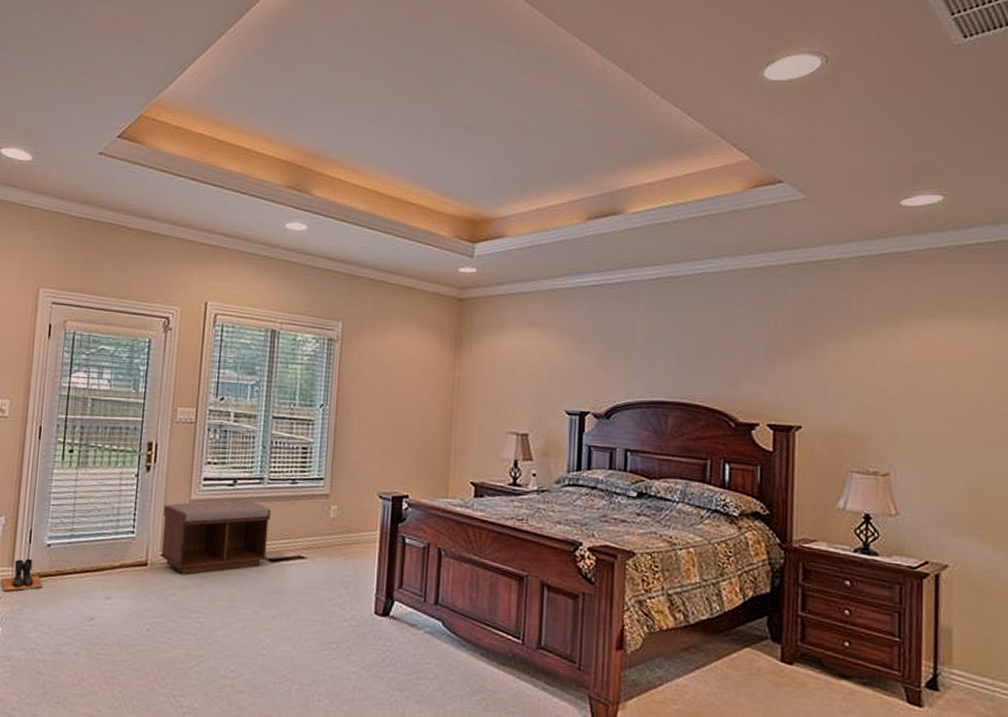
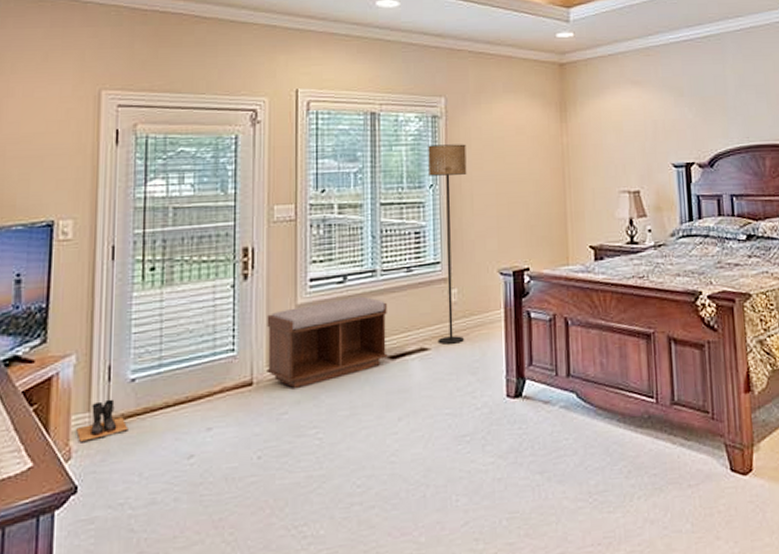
floor lamp: none [314,366,358,557] -> present [428,144,467,345]

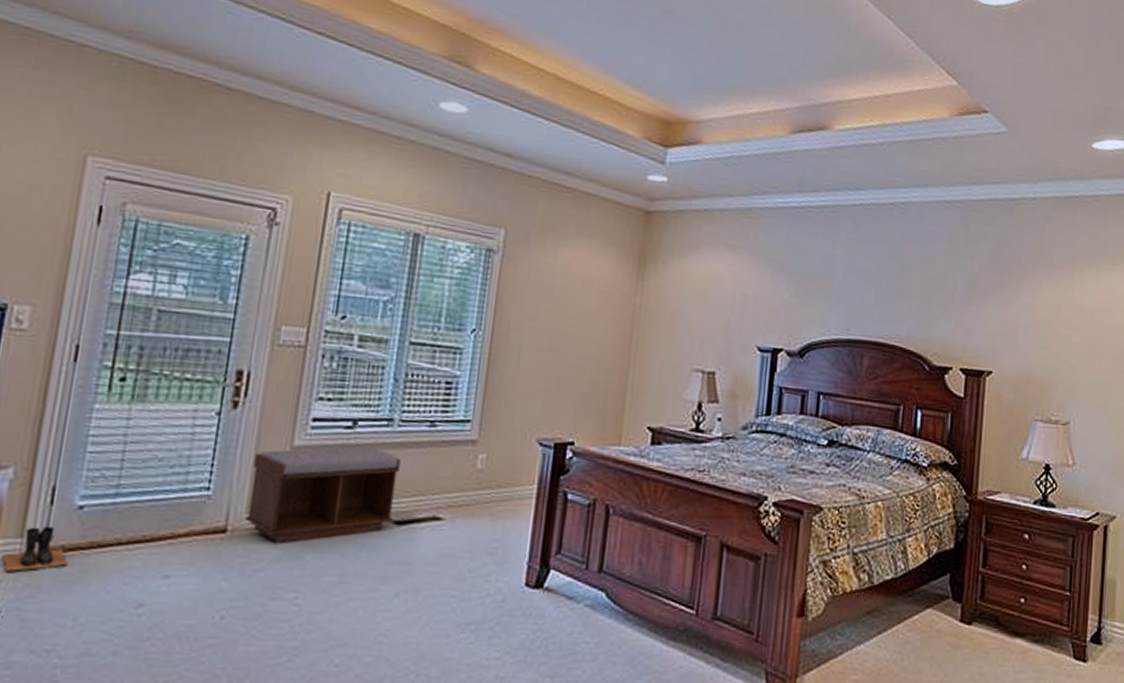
floor lamp: present [428,144,467,345] -> none [454,282,522,517]

